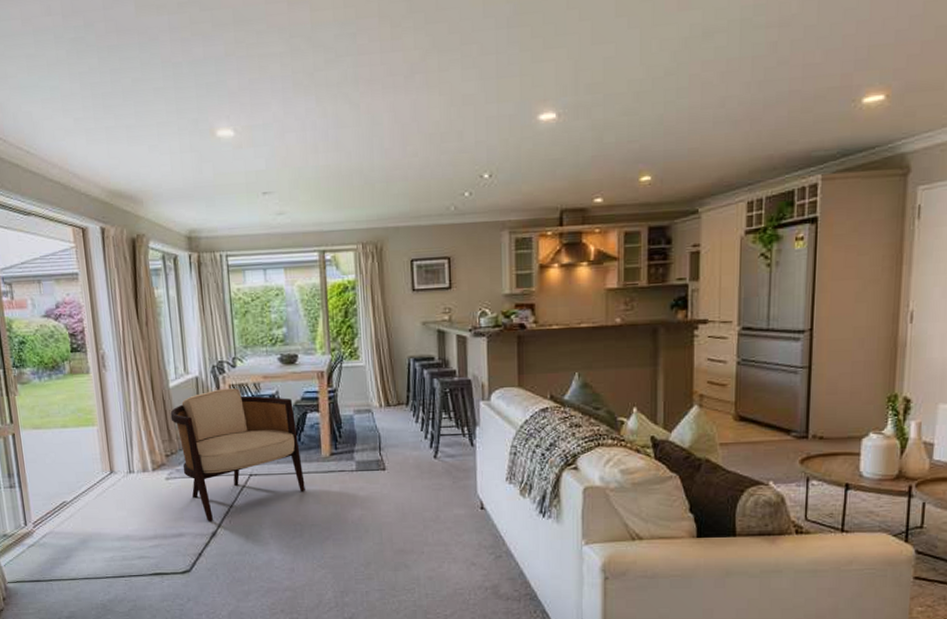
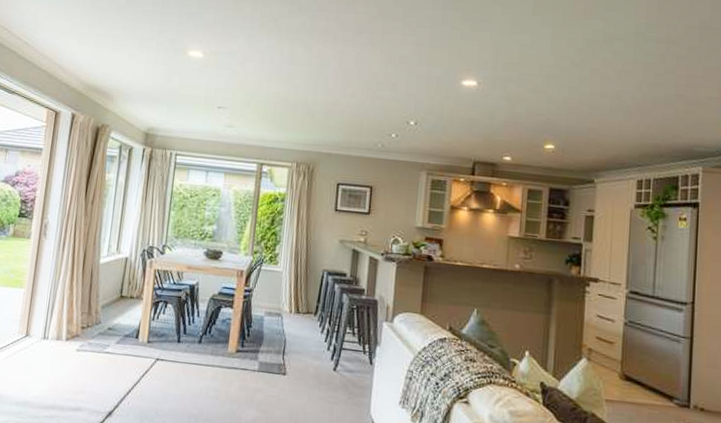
armchair: present [170,388,305,521] -> none [94,272,210,400]

